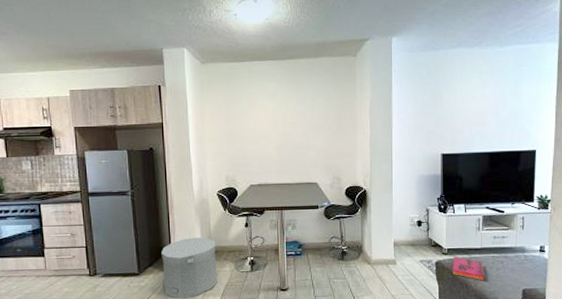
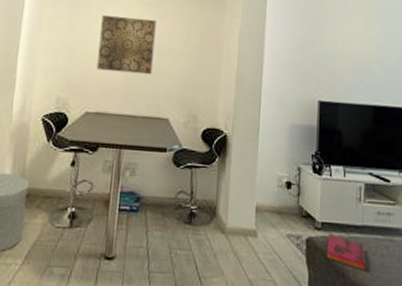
wall art: none [252,102,299,151] -> present [96,15,157,75]

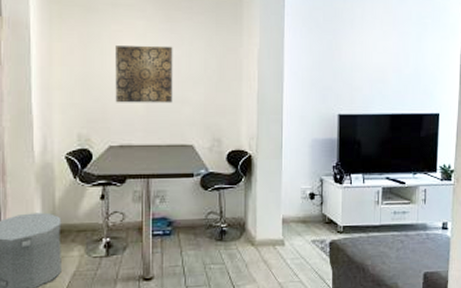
hardback book: present [327,233,367,271] -> none [349,235,384,264]

